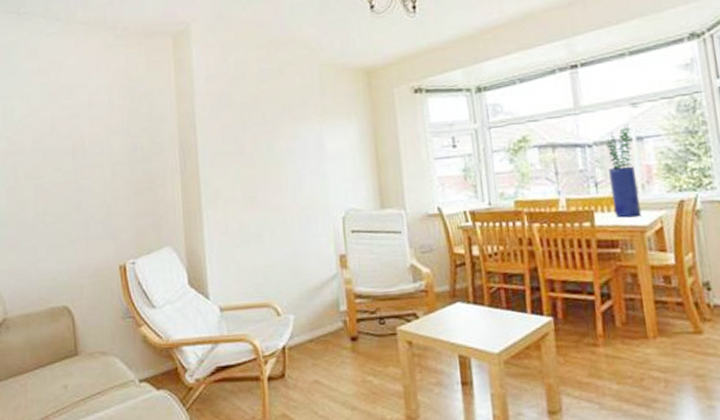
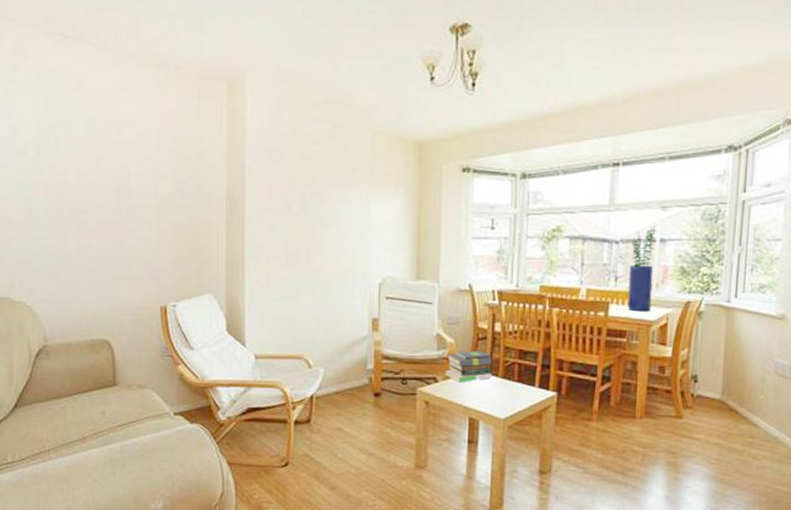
books: none [425,279,477,316] -> present [446,351,493,382]

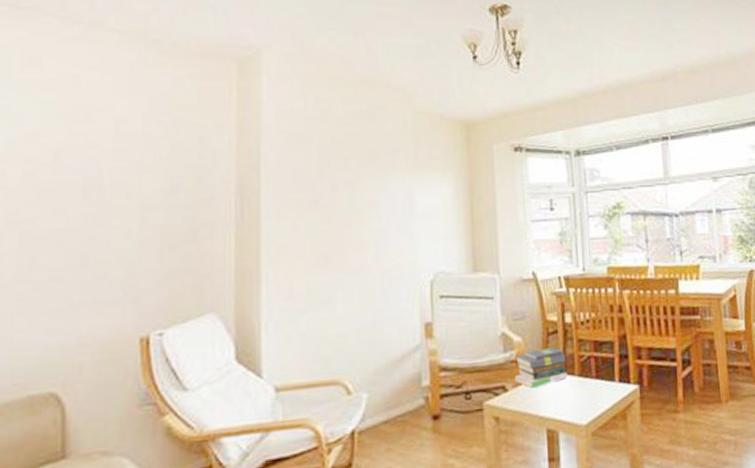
vase: present [627,225,656,312] -> none [690,196,719,286]

